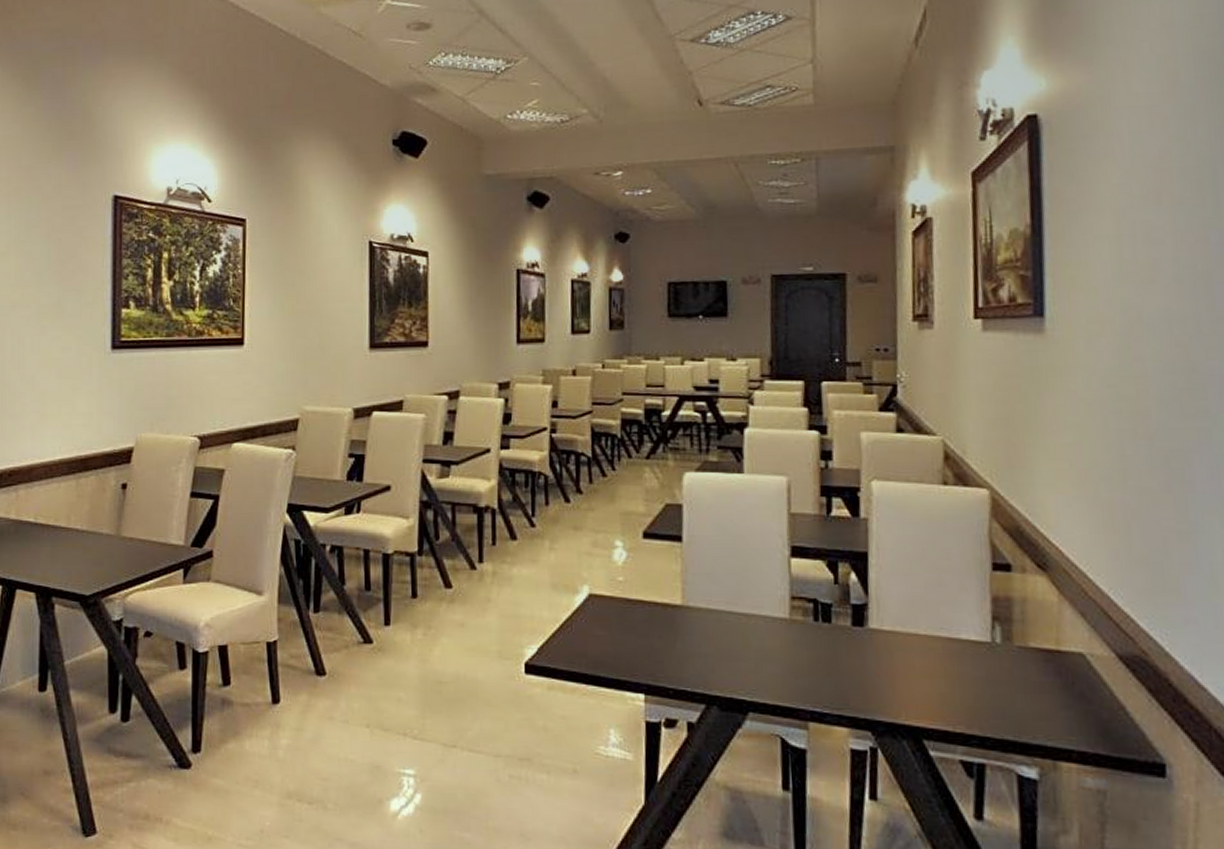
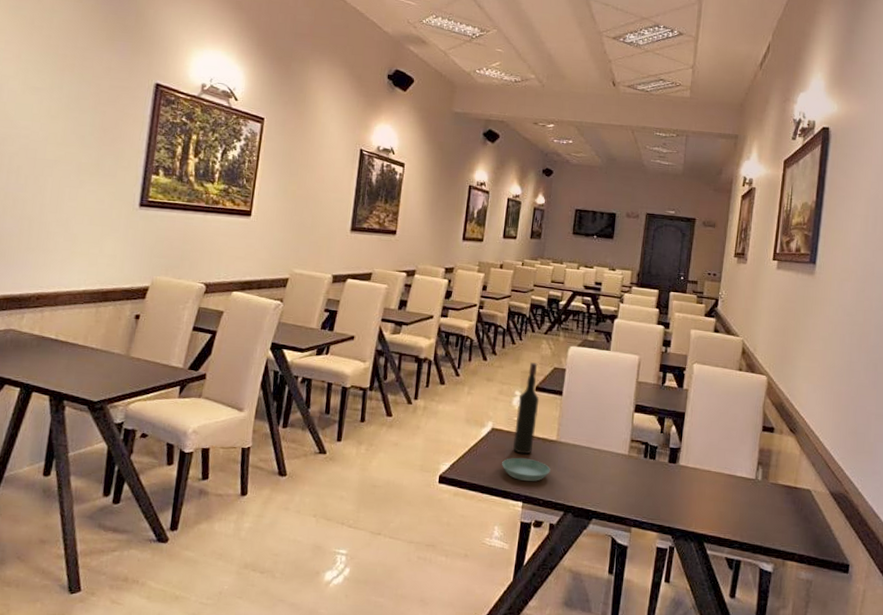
saucer: none [609,632,679,665] -> present [502,457,551,482]
wine bottle: none [620,499,651,627] -> present [513,362,540,455]

